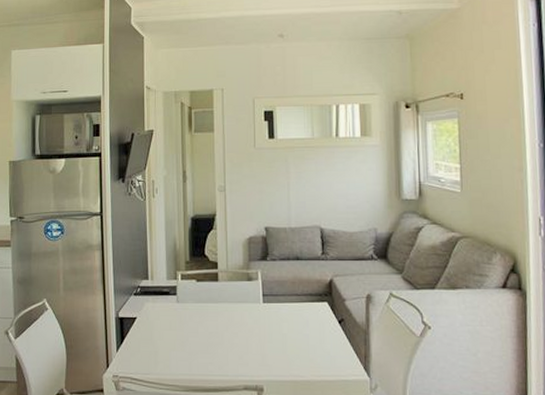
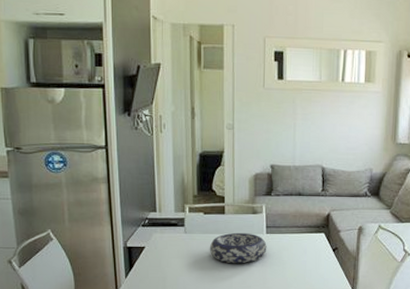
decorative bowl: none [203,301,264,337] -> present [210,232,267,264]

